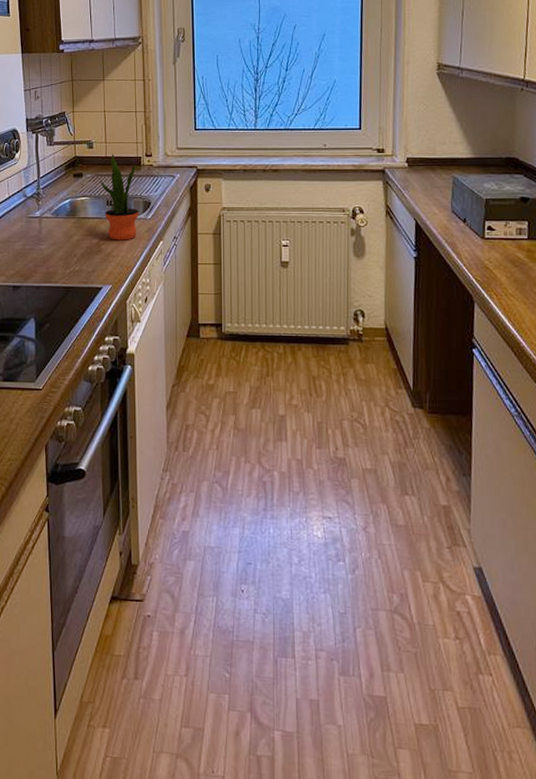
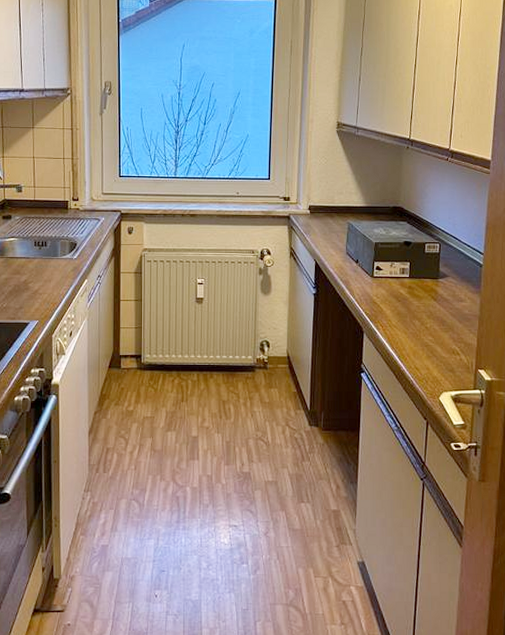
potted plant: present [100,154,139,240] -> none [28,197,66,279]

